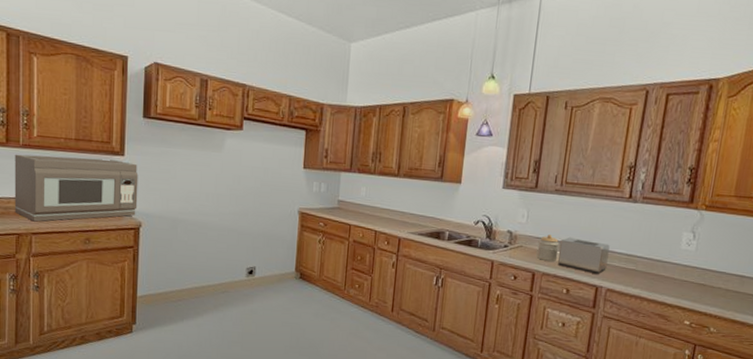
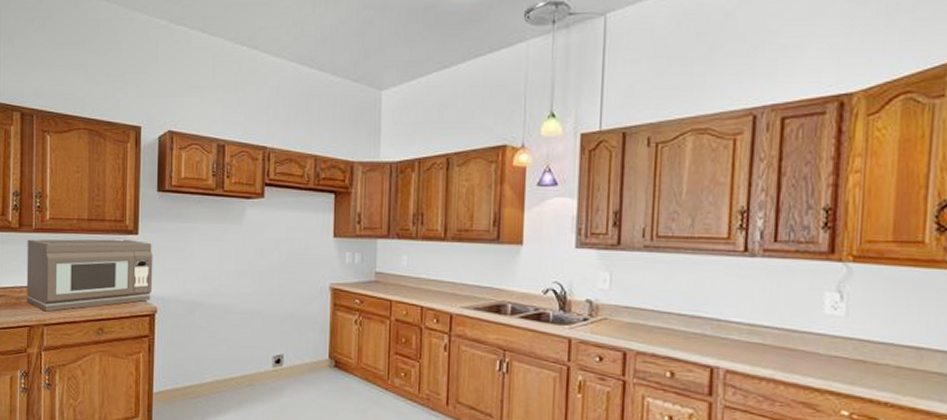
jar: present [536,235,560,261] -> none [626,303,656,336]
toaster: present [557,238,610,275] -> none [654,305,724,352]

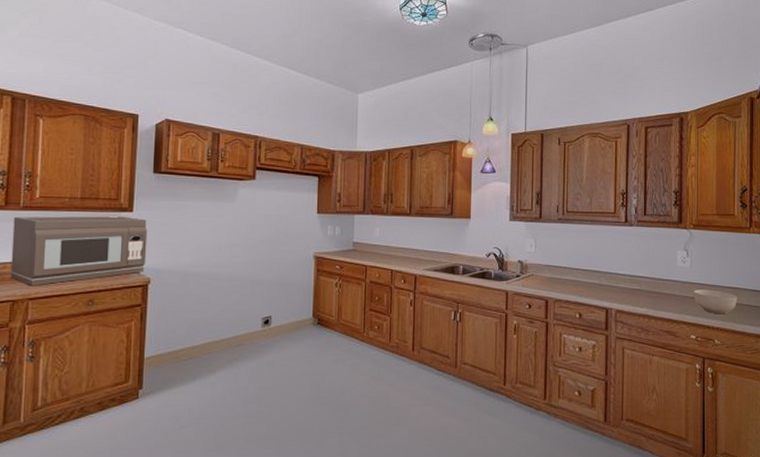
bowl: none [847,347,923,385] -> present [693,289,738,314]

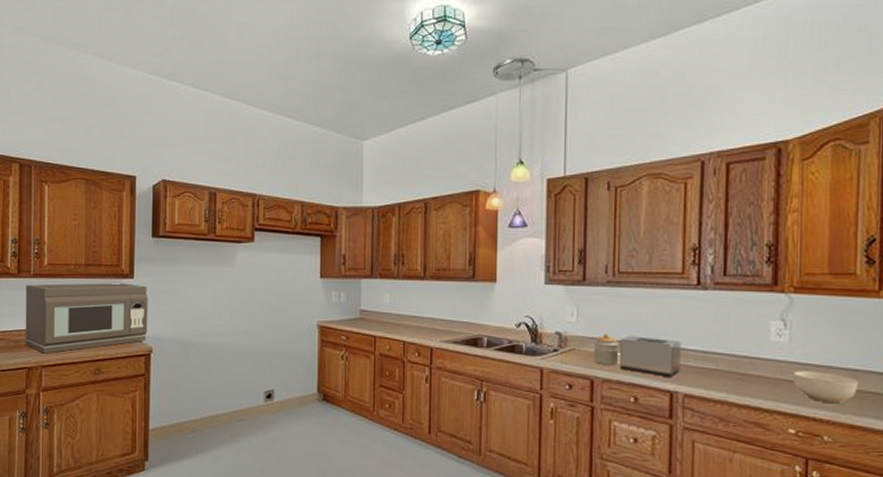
jar: none [547,262,568,287] -> present [593,334,619,365]
toaster: none [567,263,614,297] -> present [619,336,681,378]

